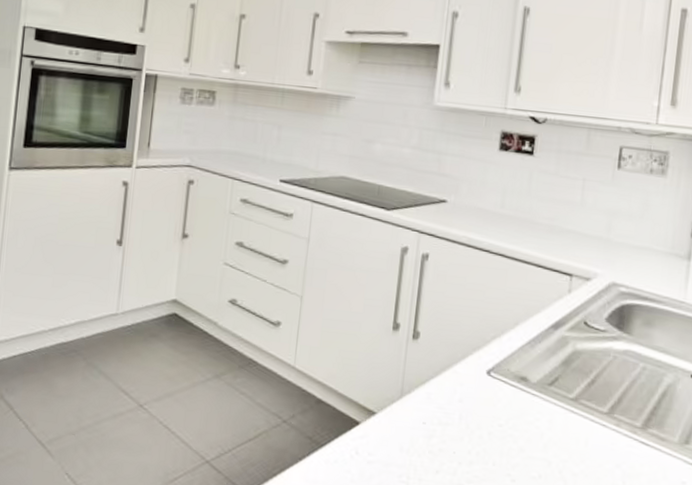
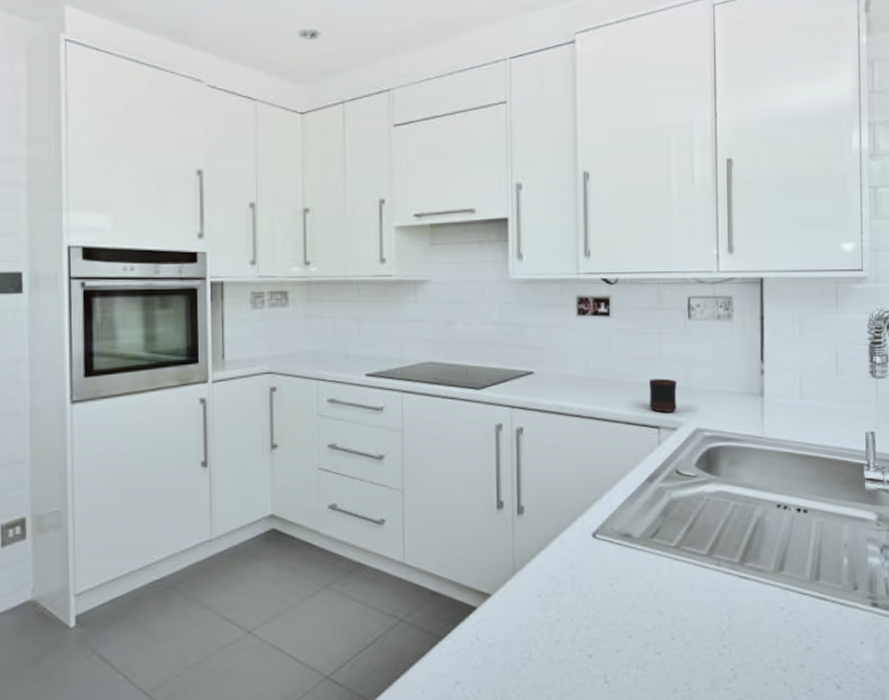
mug: none [563,224,596,262] -> present [648,378,677,412]

